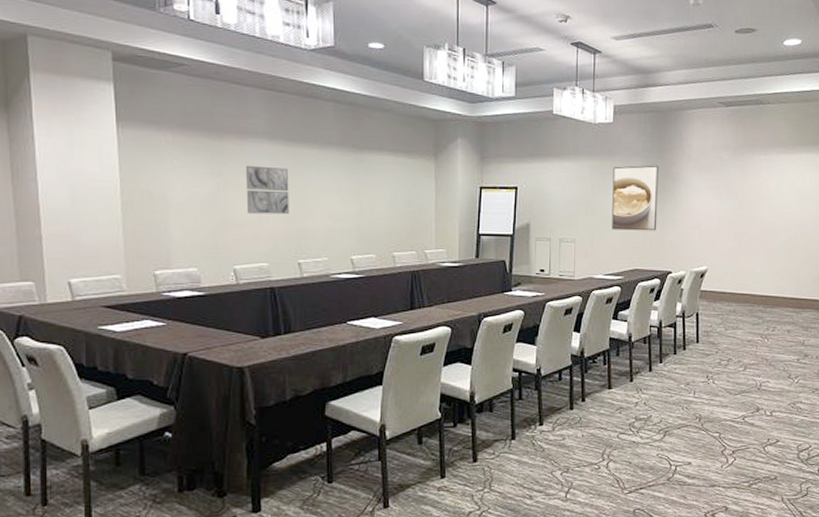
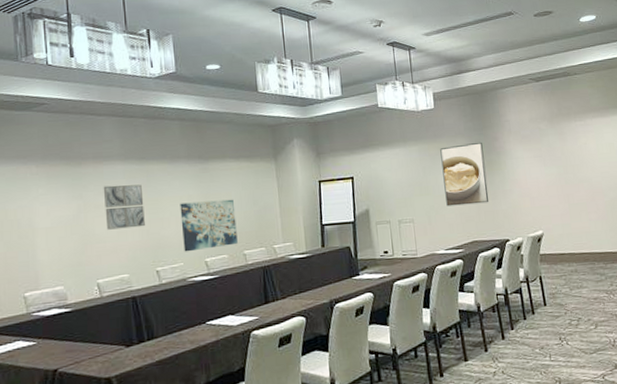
wall art: none [328,194,388,247] -> present [180,199,238,252]

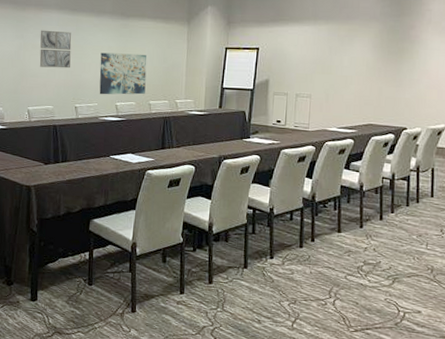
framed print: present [440,142,489,207] -> none [347,28,397,90]

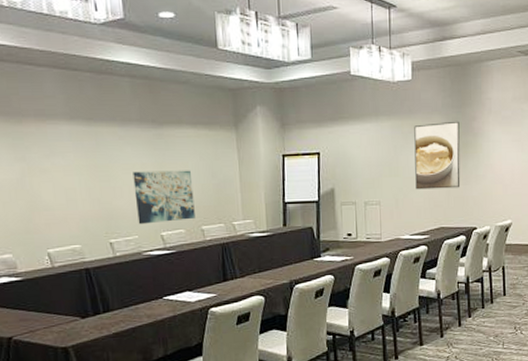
wall art: present [39,30,72,69] -> none [48,148,96,197]
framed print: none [347,28,397,90] -> present [414,121,461,190]

